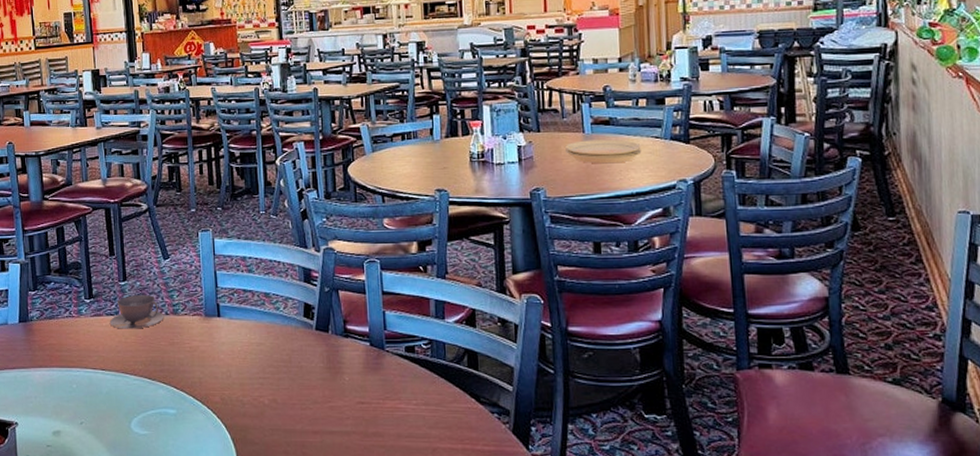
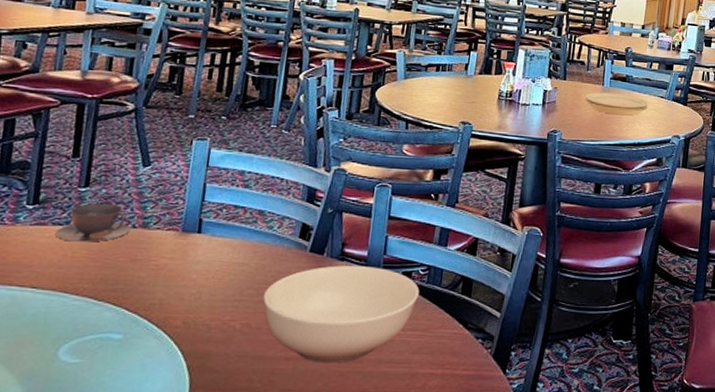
bowl: none [283,342,425,436] -> present [263,265,419,362]

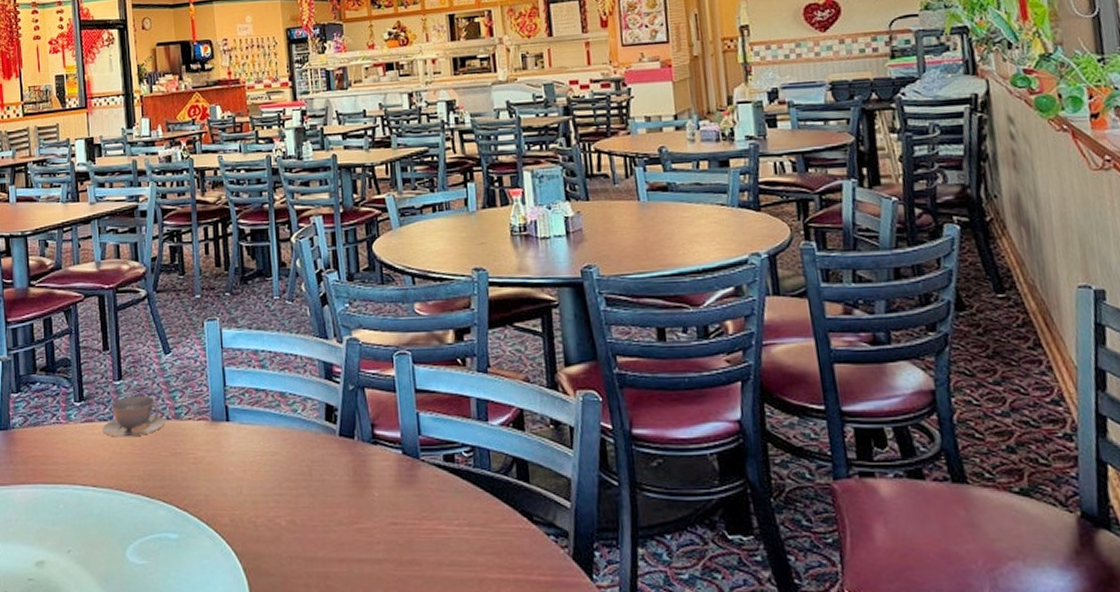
bowl: present [263,265,419,362] -> none [302,450,468,565]
plate: present [584,92,648,116] -> none [618,207,706,237]

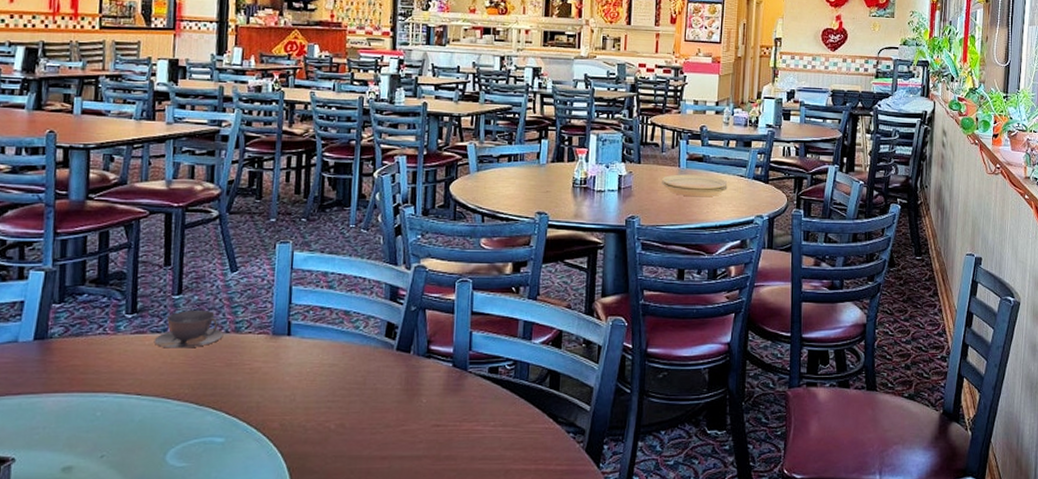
plate: none [618,207,706,237] -> present [661,174,728,197]

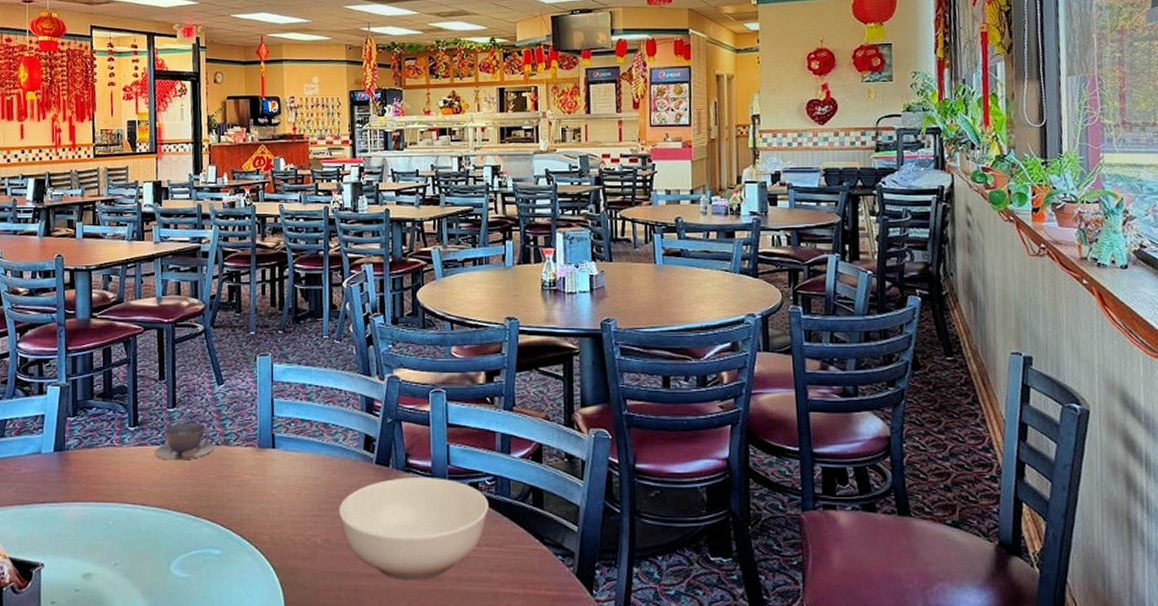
bowl: none [354,363,507,461] -> present [338,477,489,580]
plate: present [661,174,728,197] -> none [636,271,711,296]

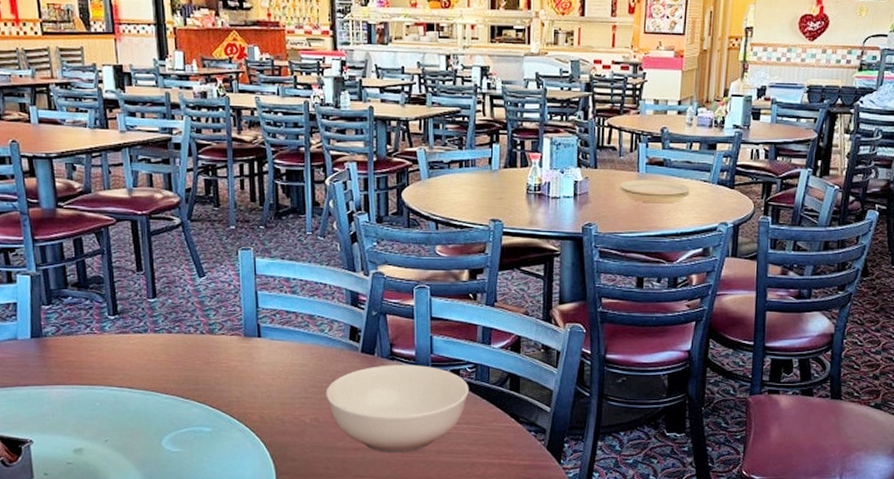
teacup: present [154,422,215,460] -> none [137,312,199,348]
plate: none [636,271,711,296] -> present [618,179,690,204]

